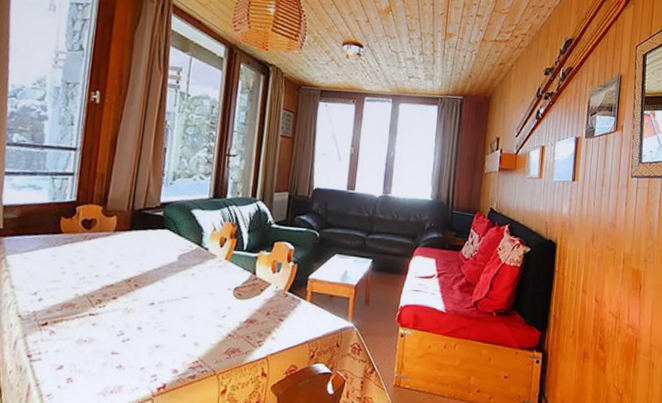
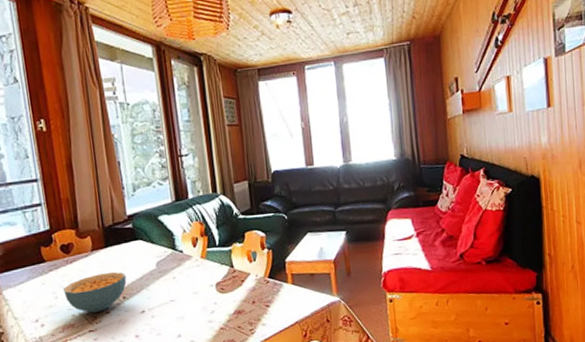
cereal bowl: none [73,256,144,296] -> present [64,272,127,313]

